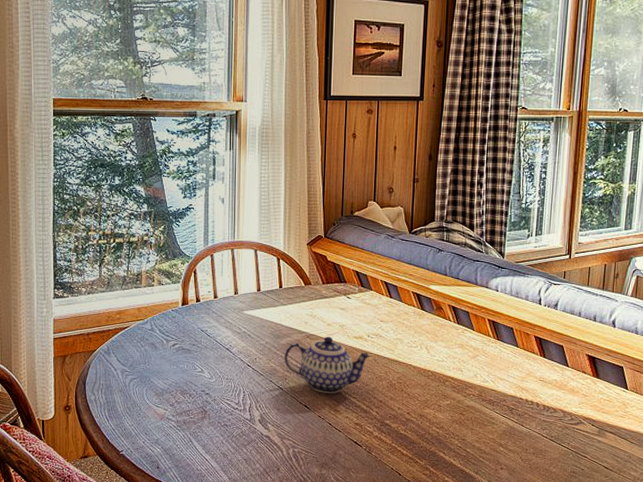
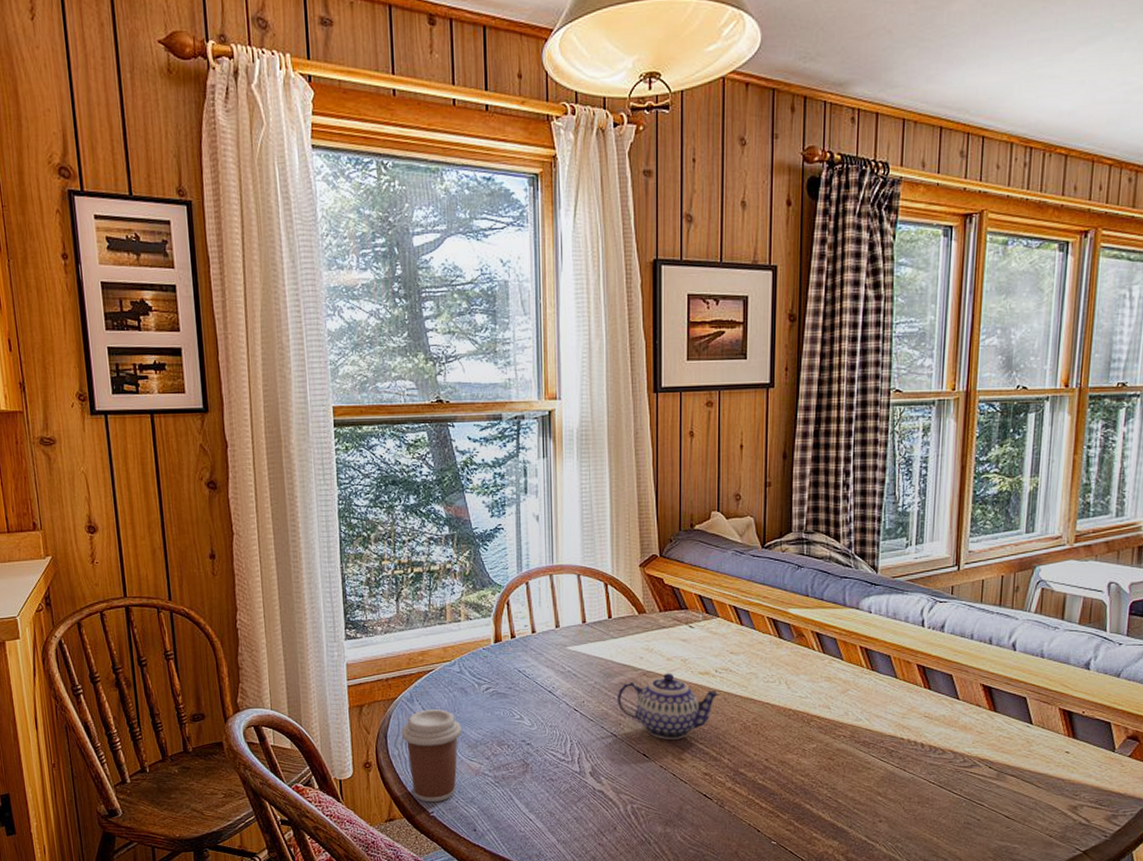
coffee cup: none [98,361,151,443] -> present [401,709,463,803]

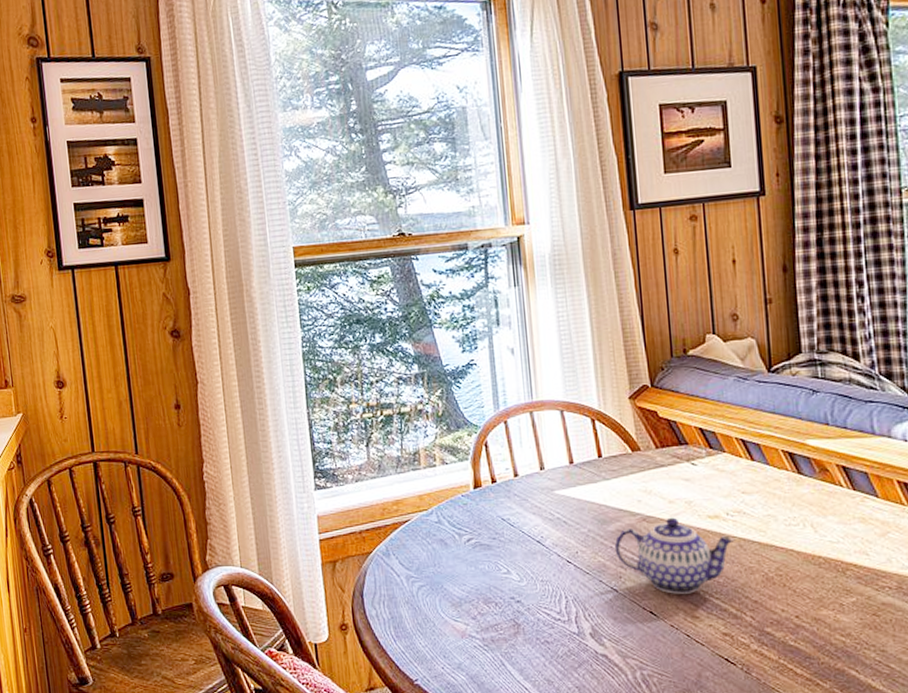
coffee cup: present [401,709,463,803] -> none [378,564,445,669]

